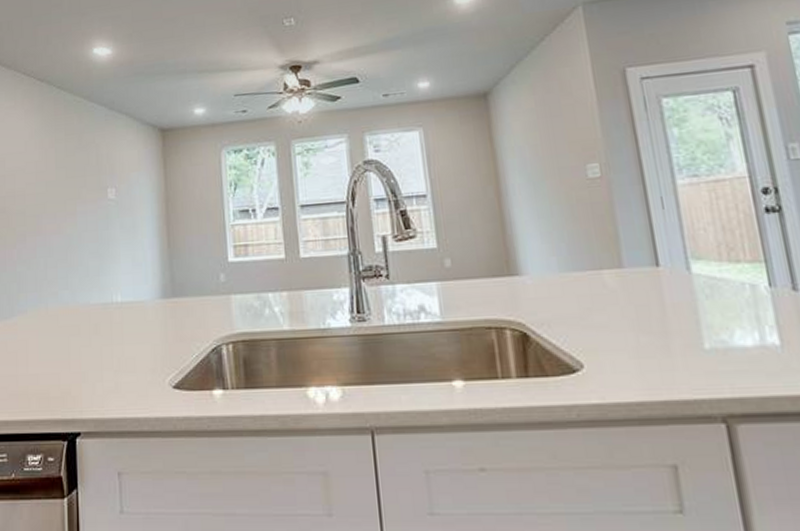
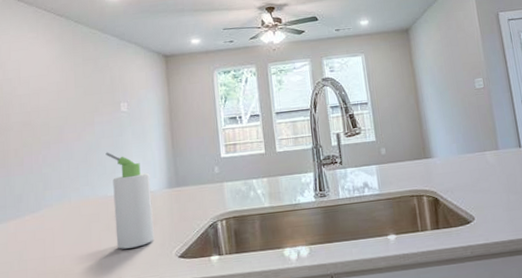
bottle: none [88,249,144,372] -> present [105,152,154,249]

